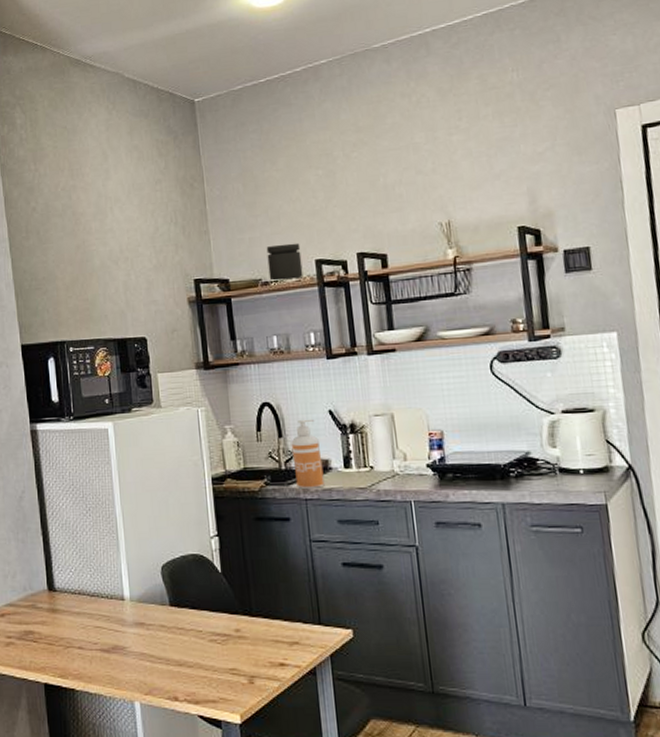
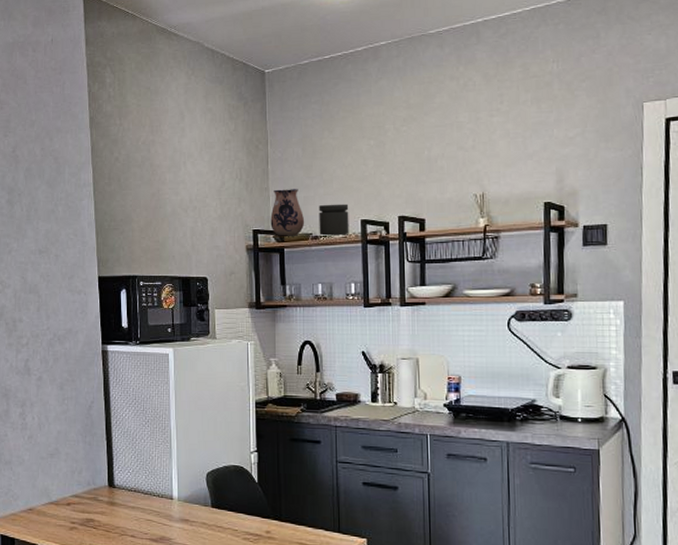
ceramic pitcher: none [213,230,252,285] -> present [270,189,305,236]
soap dispenser: present [291,419,325,490] -> none [327,357,353,418]

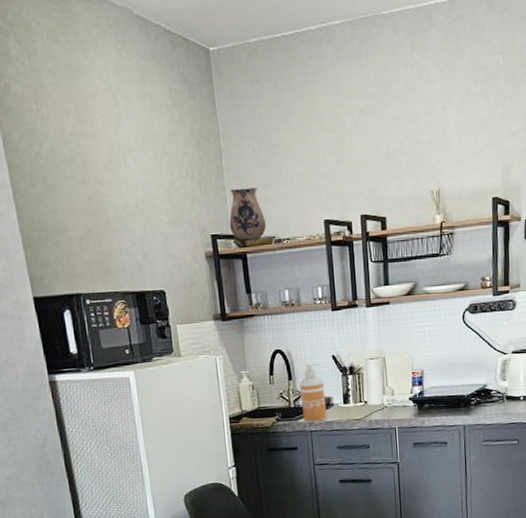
jar: present [319,204,349,236] -> none [280,203,313,239]
soap dispenser: none [327,357,353,418] -> present [299,363,327,423]

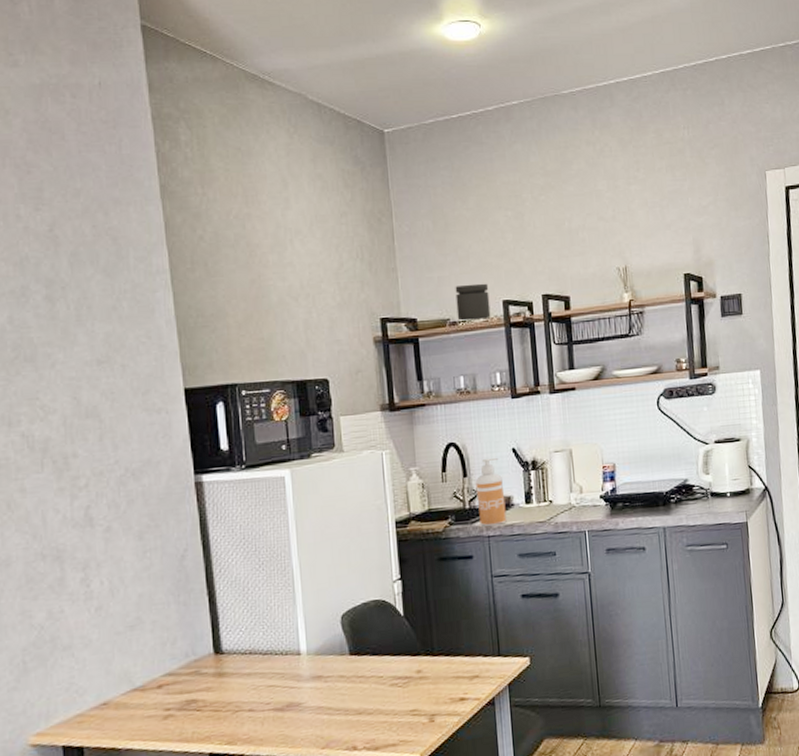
ceramic pitcher: present [229,188,267,241] -> none [400,268,441,324]
jar: none [280,203,313,239] -> present [455,283,491,321]

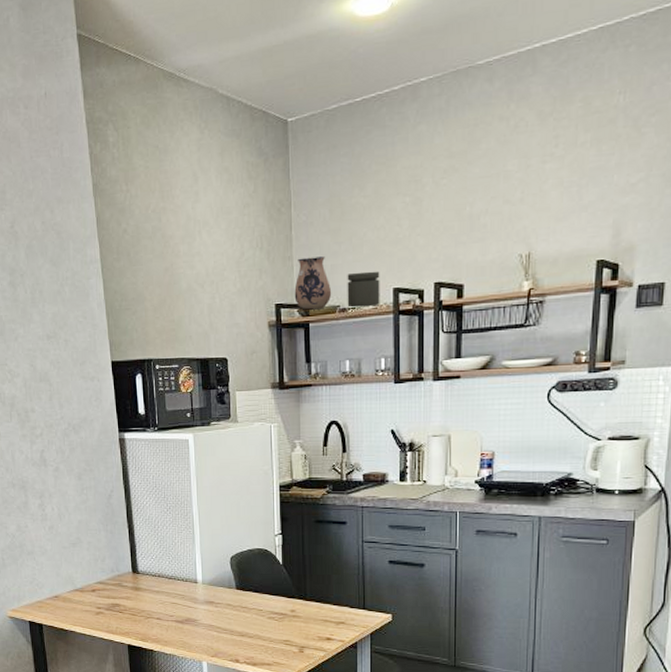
ceramic pitcher: none [400,268,441,324] -> present [294,256,332,310]
soap dispenser: present [475,457,507,527] -> none [353,437,380,499]

